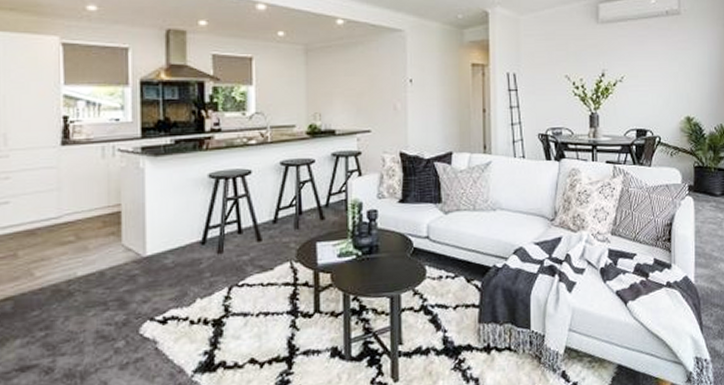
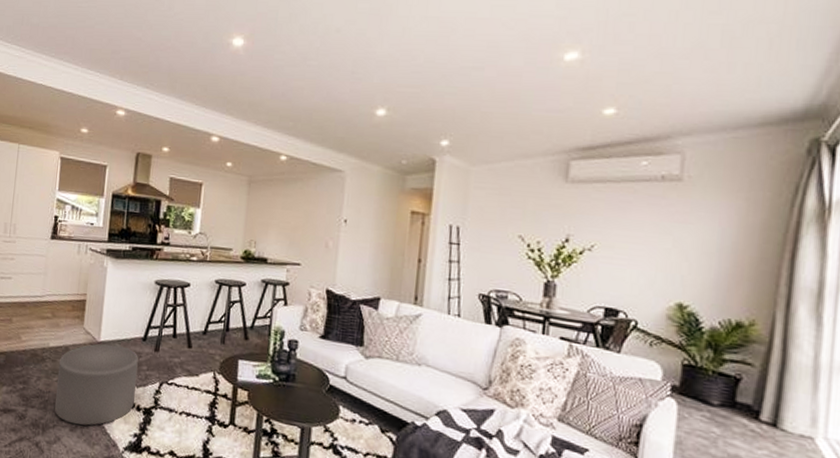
pouf: none [93,256,199,362] -> present [54,343,139,426]

